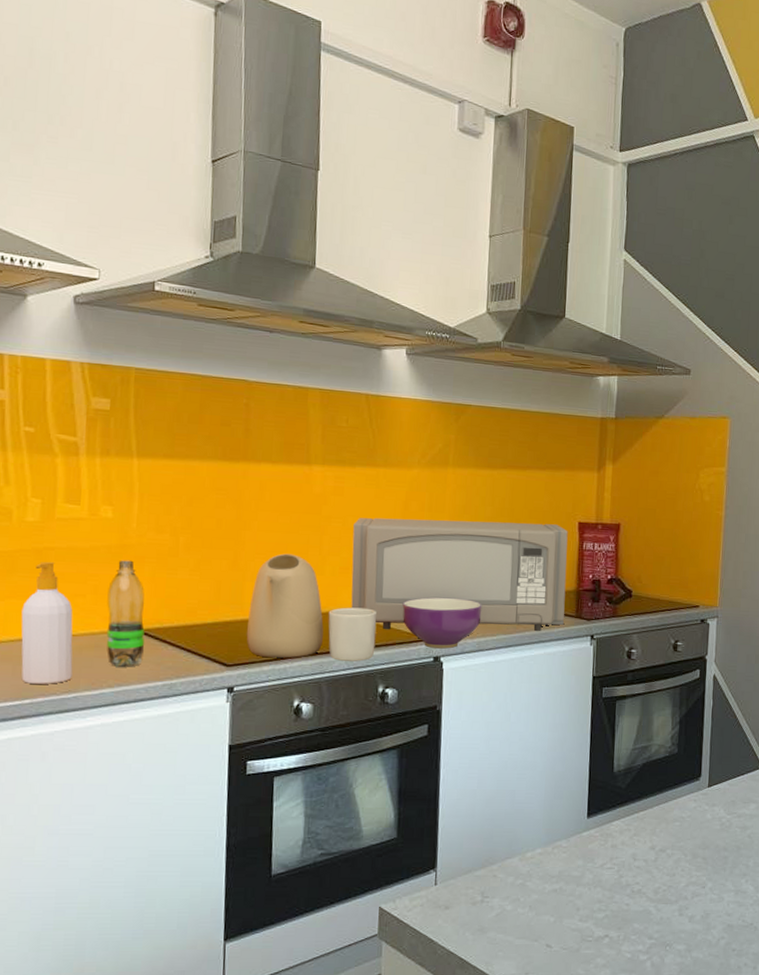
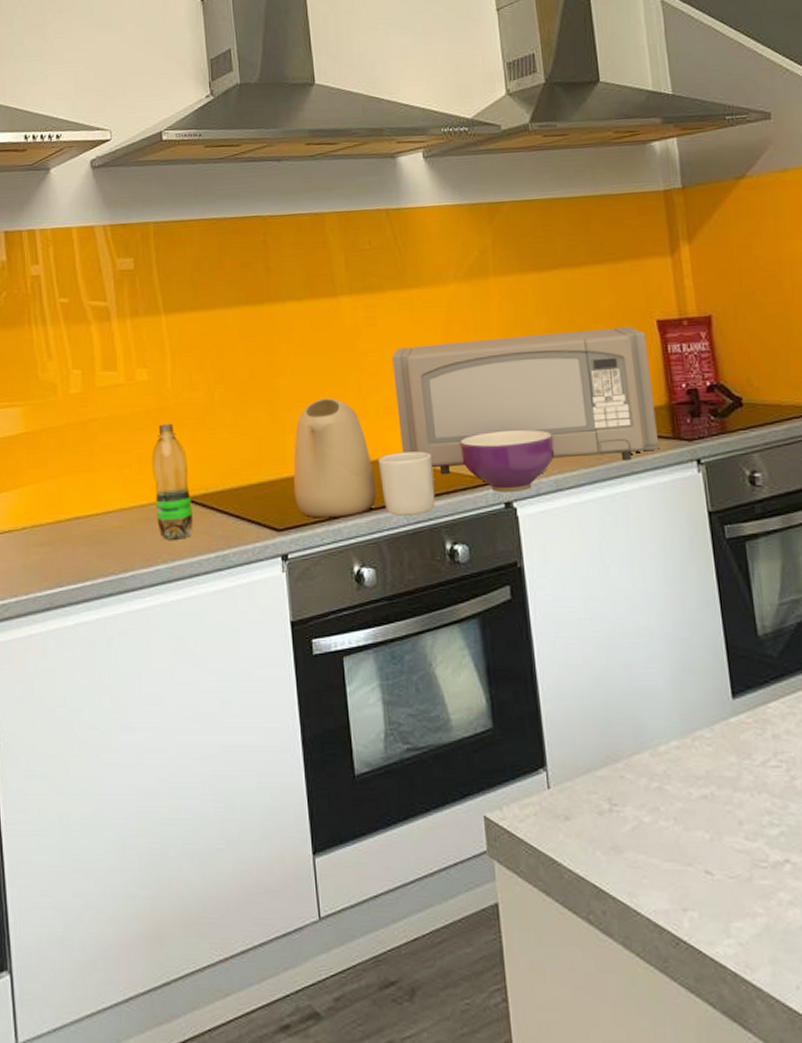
soap bottle: present [21,561,73,684] -> none [74,433,128,564]

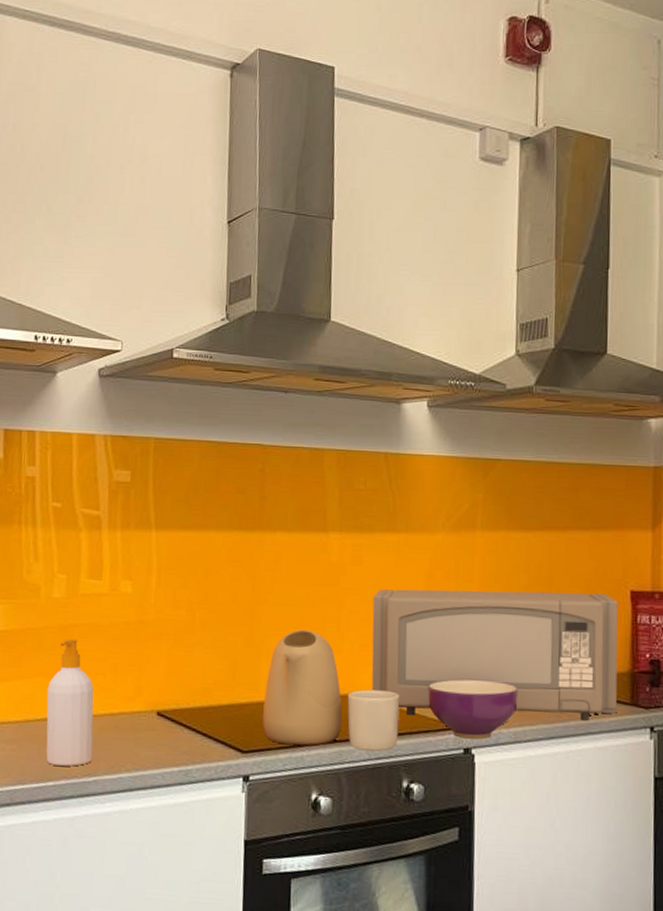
soap bottle: none [74,433,128,564] -> present [46,638,94,767]
bottle: present [151,423,194,540] -> none [125,637,162,751]

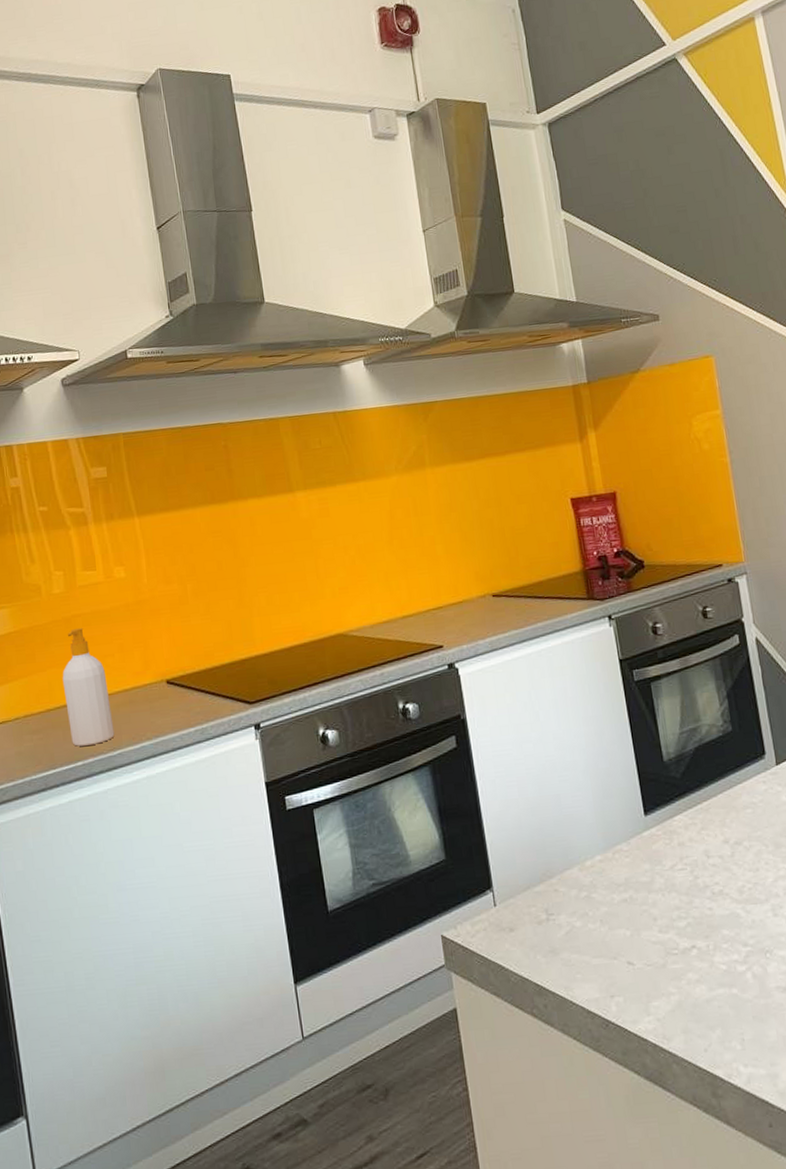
kettle: present [262,629,342,746] -> none [261,582,336,690]
mug: present [347,689,400,751] -> none [336,624,388,683]
microwave: present [371,589,618,722] -> none [344,505,578,644]
bowl: present [427,679,519,740] -> none [406,599,489,656]

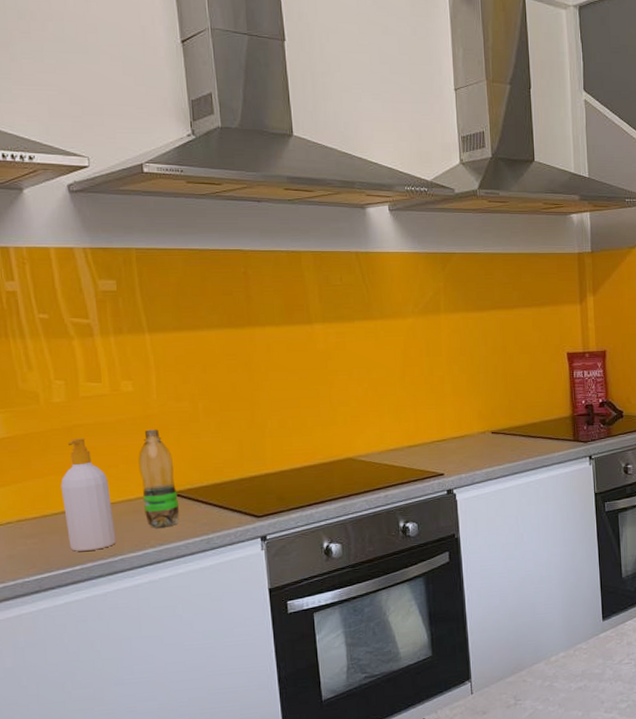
bottle: none [132,614,174,719] -> present [138,429,180,528]

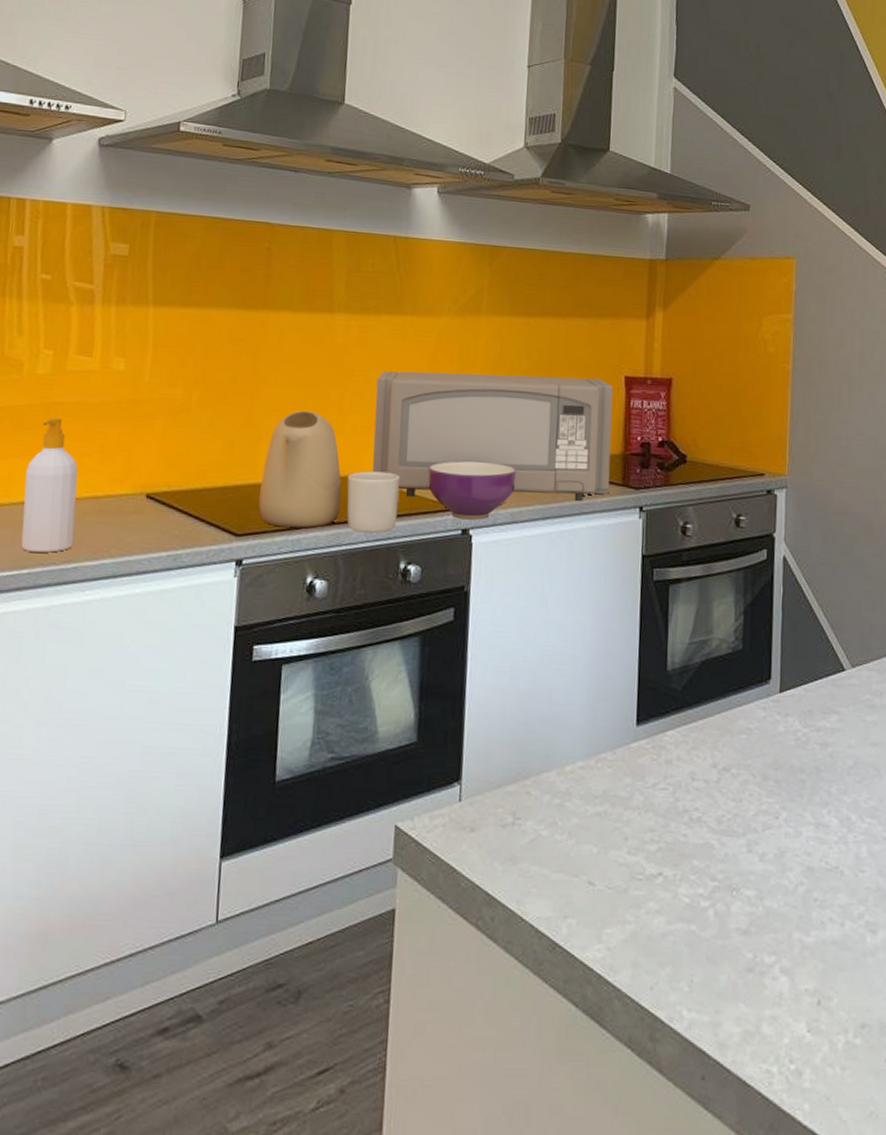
bottle: present [138,429,180,528] -> none [110,416,154,535]
kettle: none [271,408,343,506] -> present [258,410,342,529]
mug: none [345,451,392,502] -> present [346,471,401,533]
microwave: none [359,357,564,470] -> present [372,371,613,502]
bowl: none [412,434,487,482] -> present [427,461,517,520]

